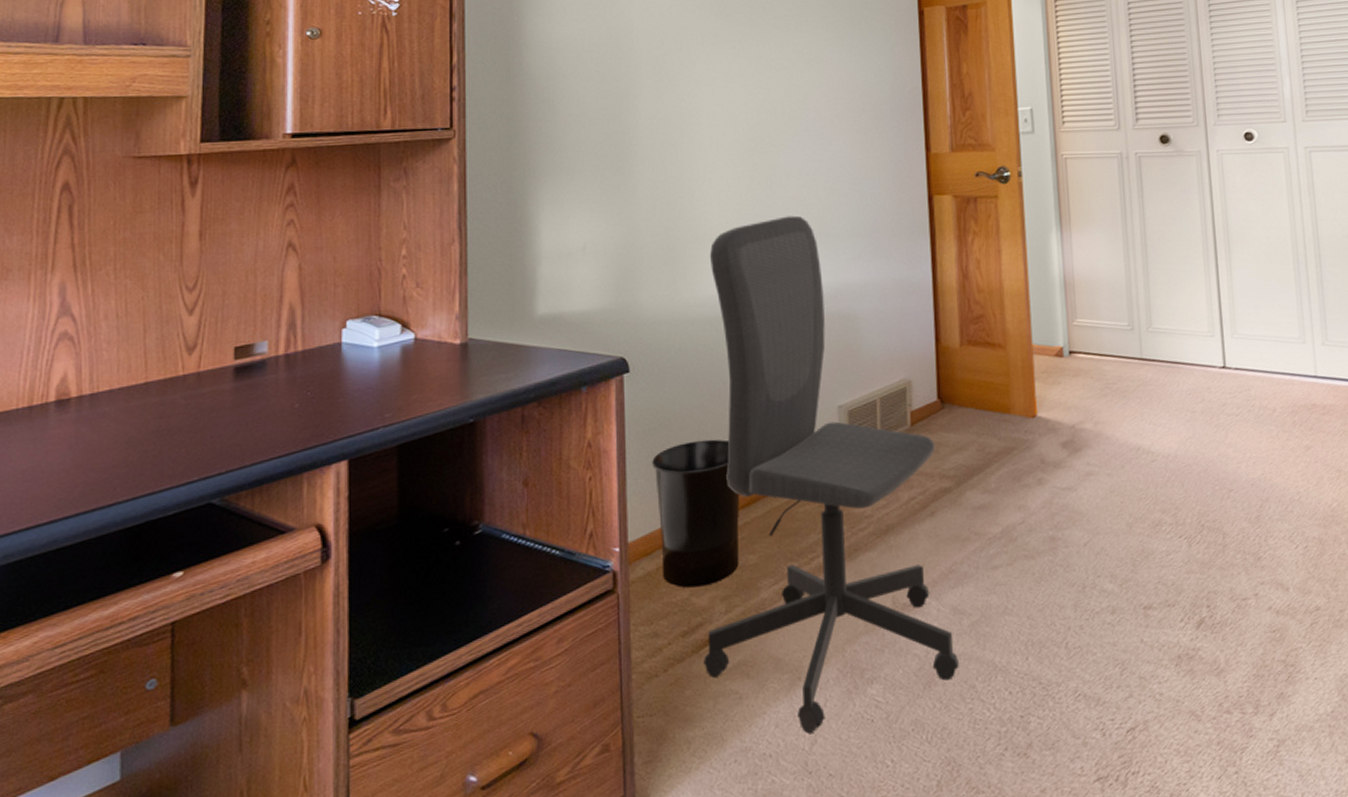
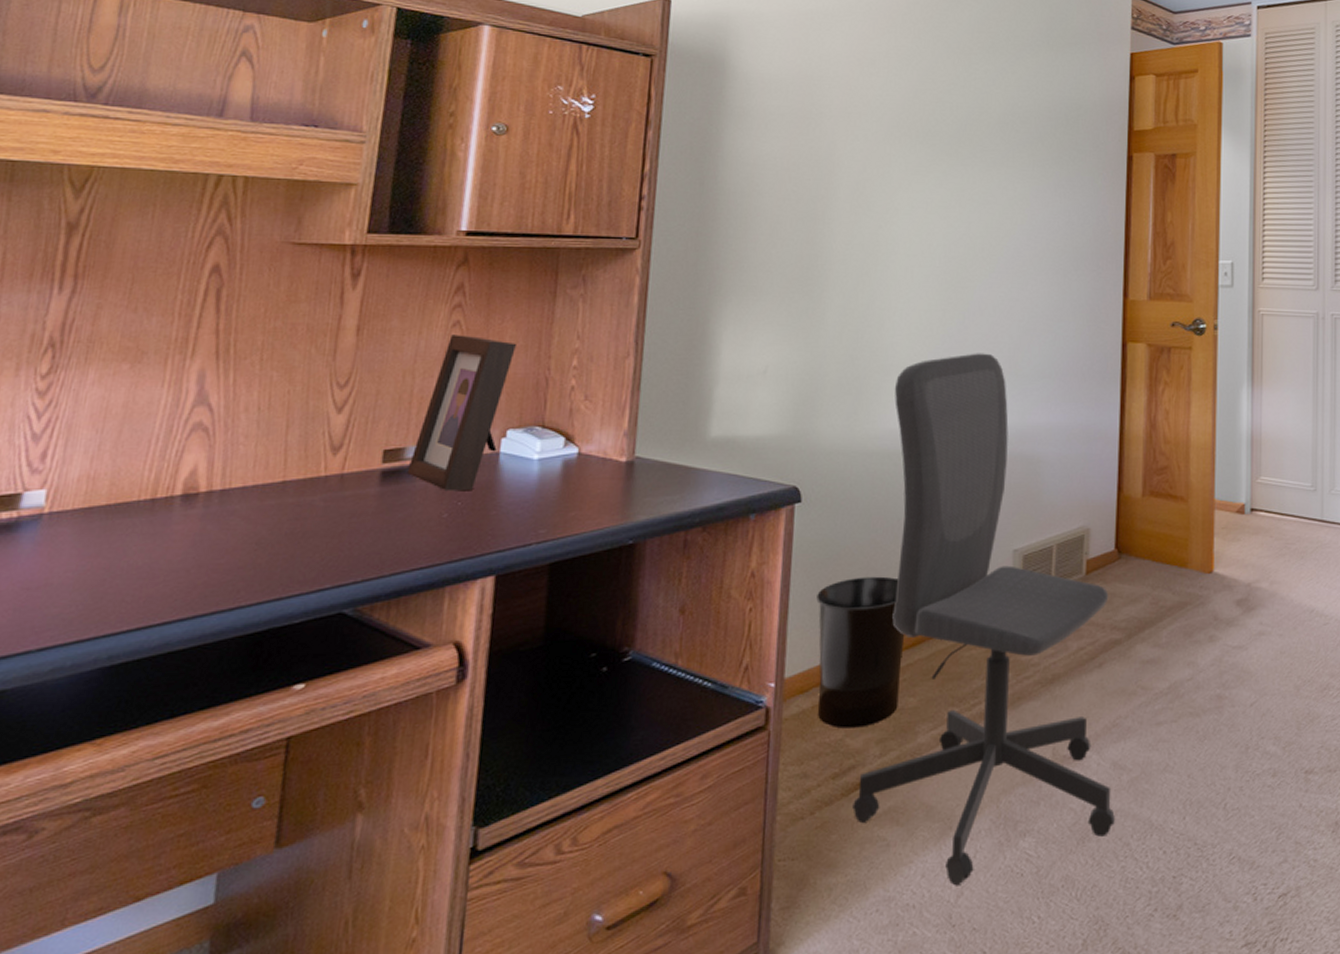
picture frame: none [258,233,347,383] -> present [407,334,516,492]

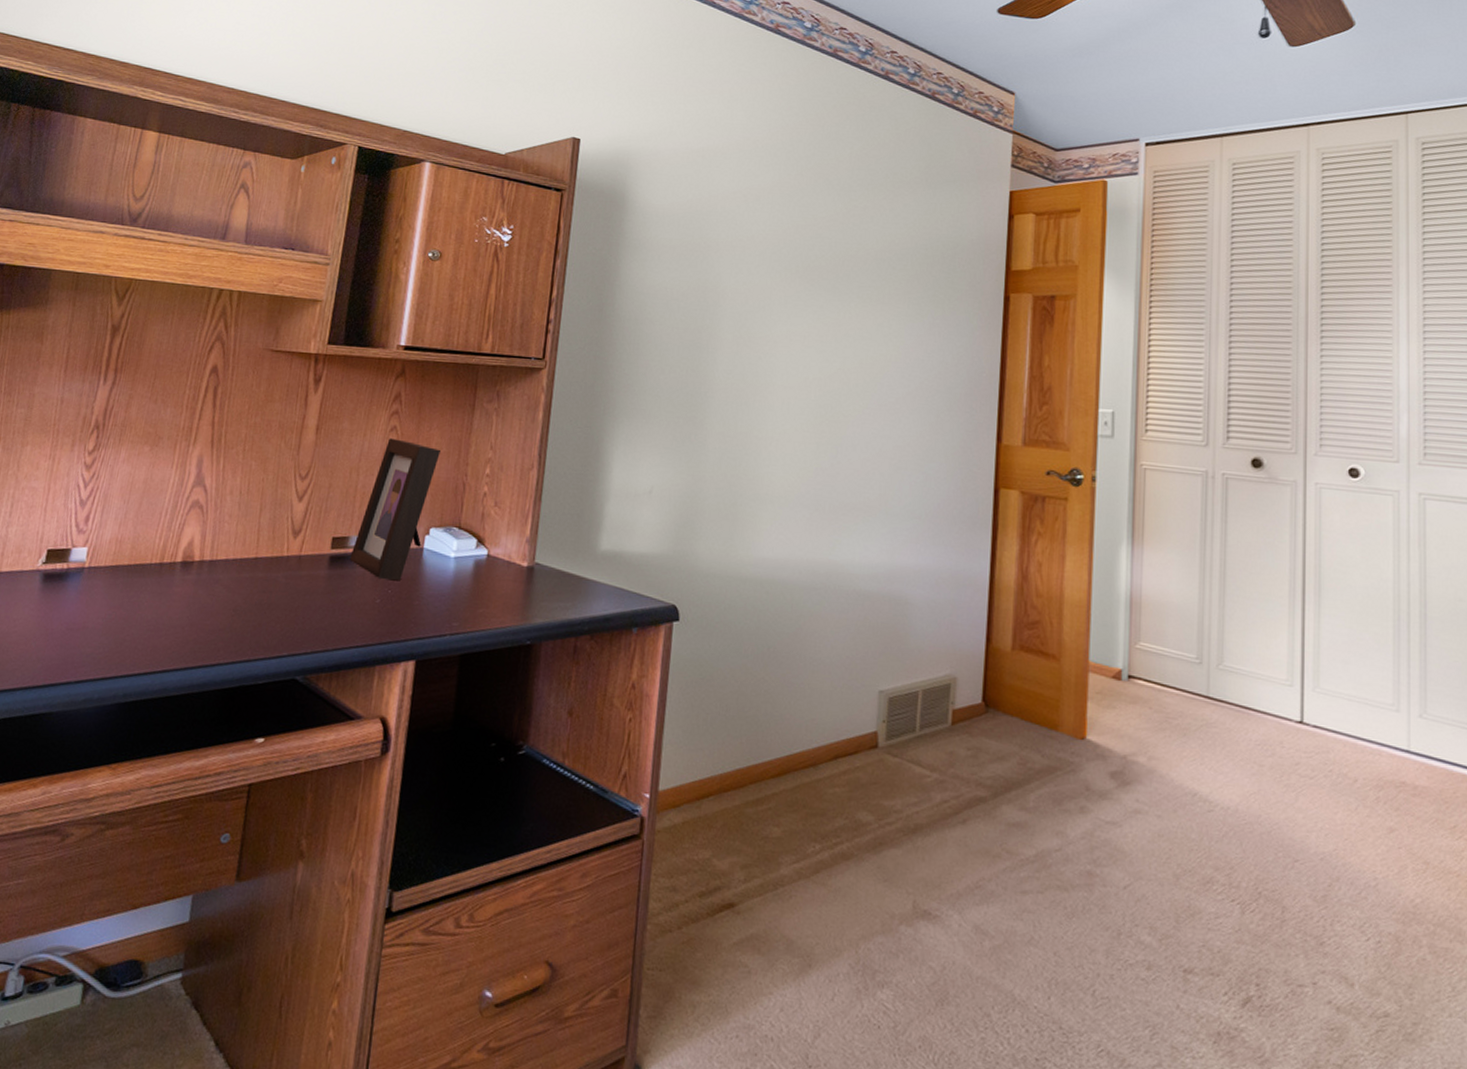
waste bin: present [816,576,905,729] -> none [688,700,771,850]
office chair: present [852,353,1115,886] -> none [717,488,976,1027]

